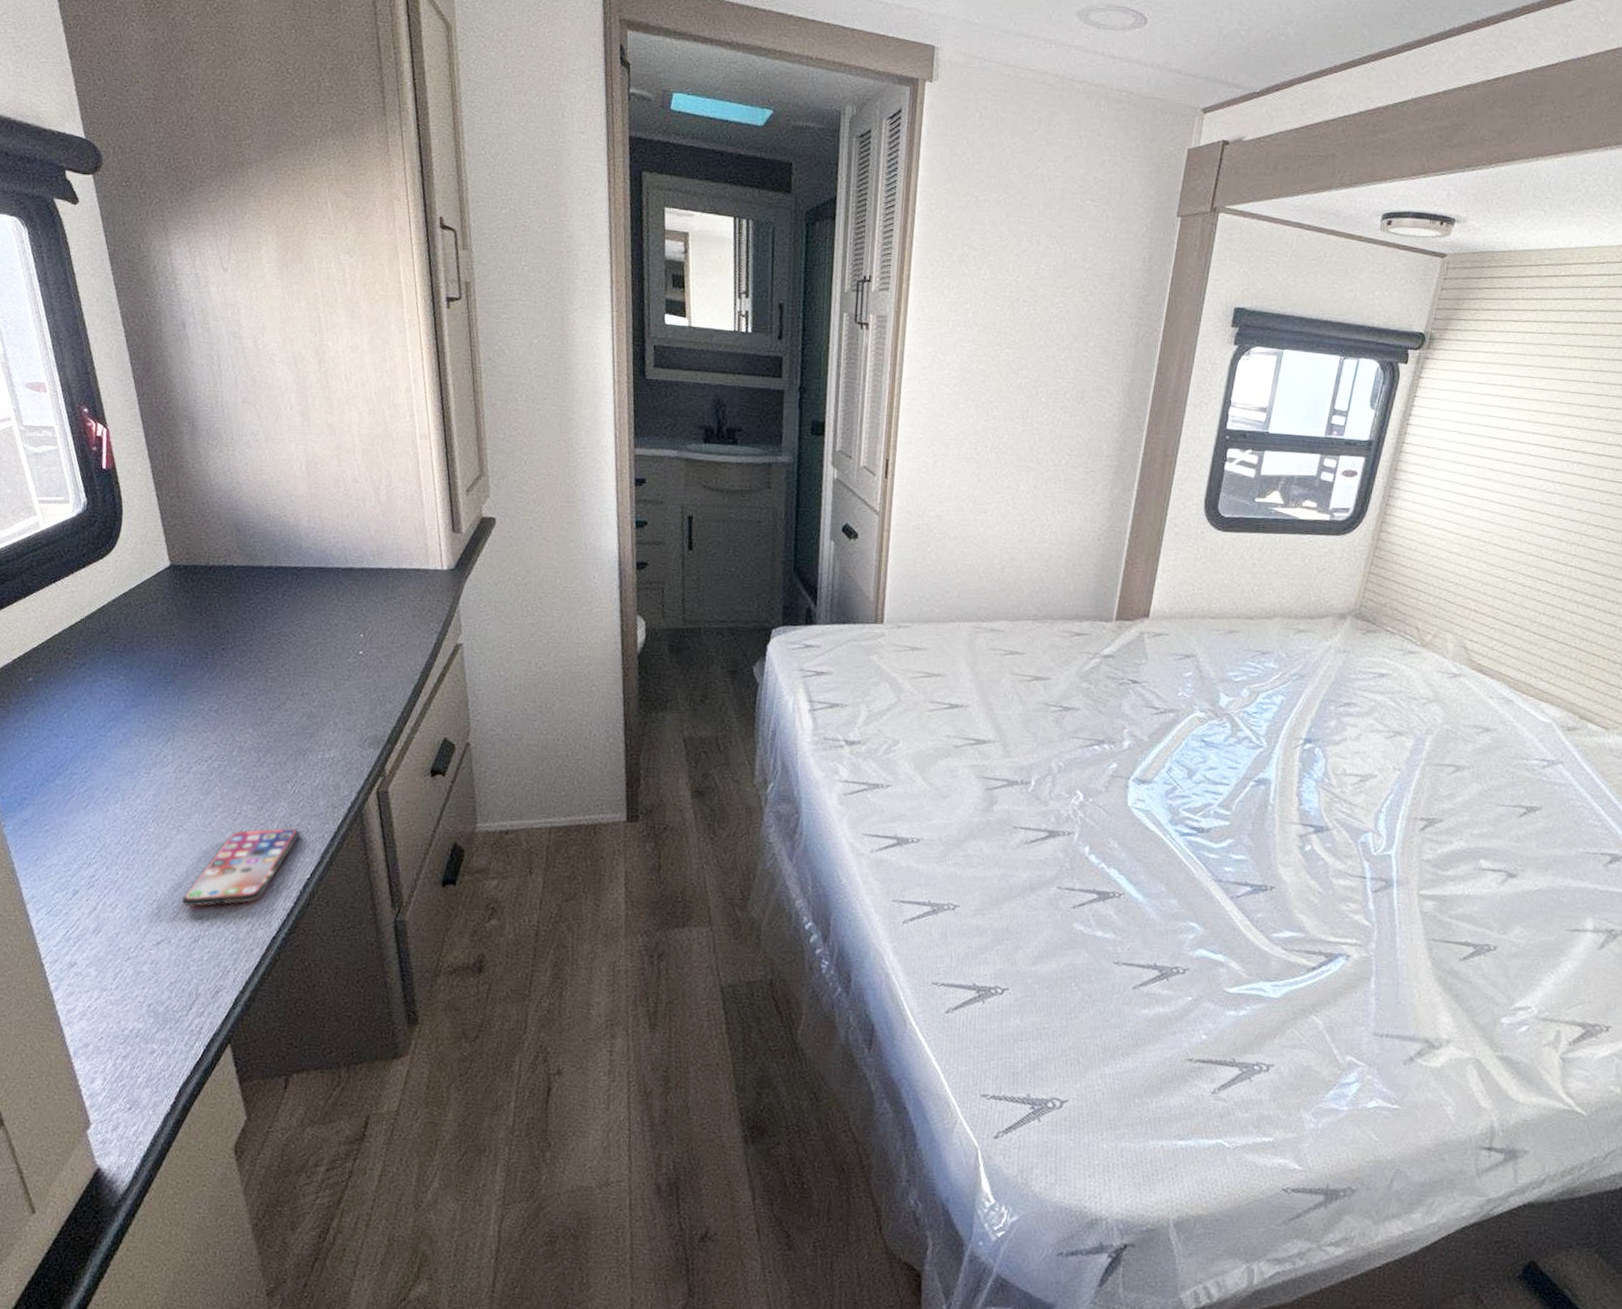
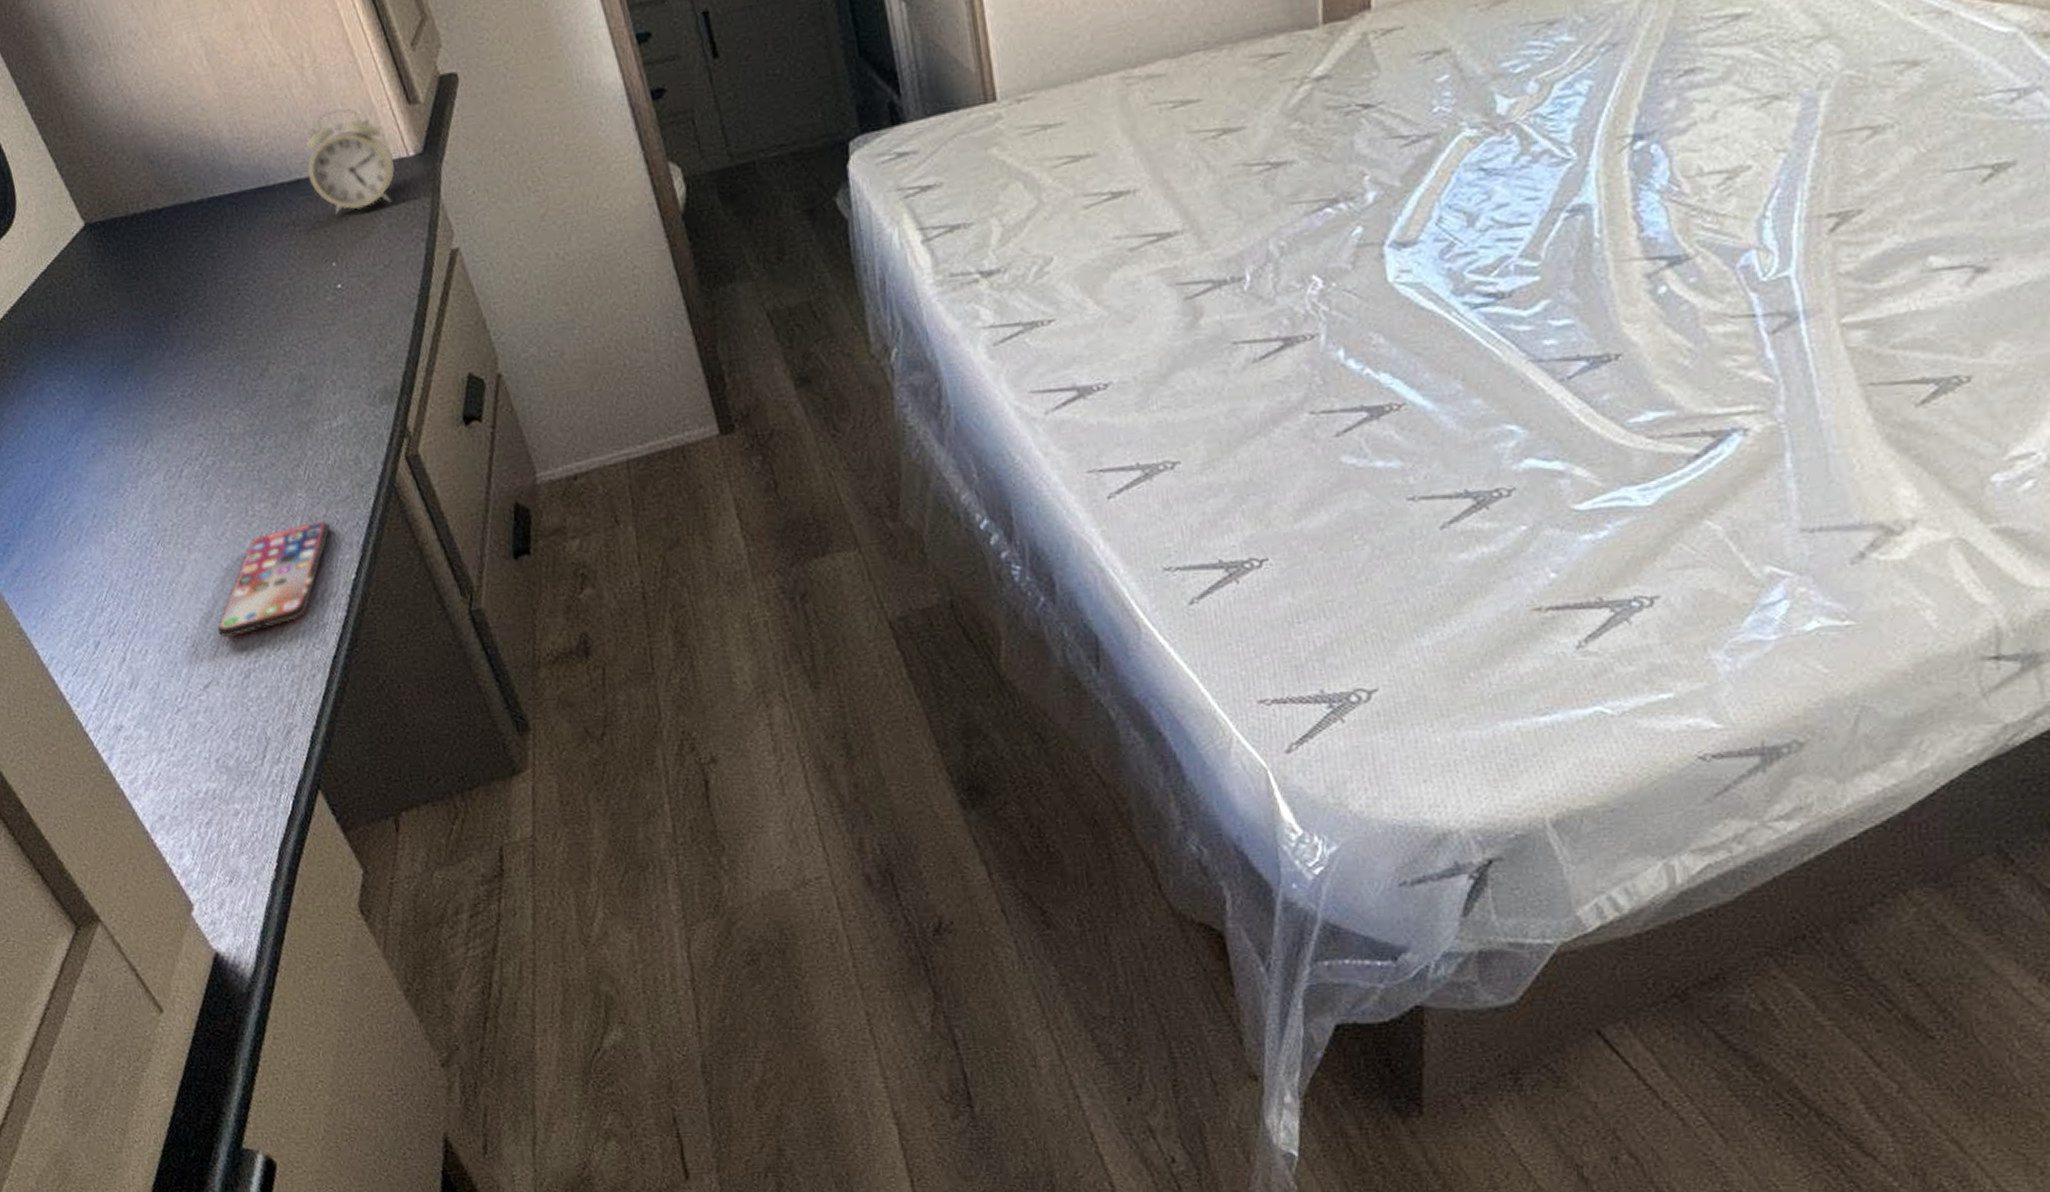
alarm clock: none [360,523,431,600] -> present [306,108,396,214]

